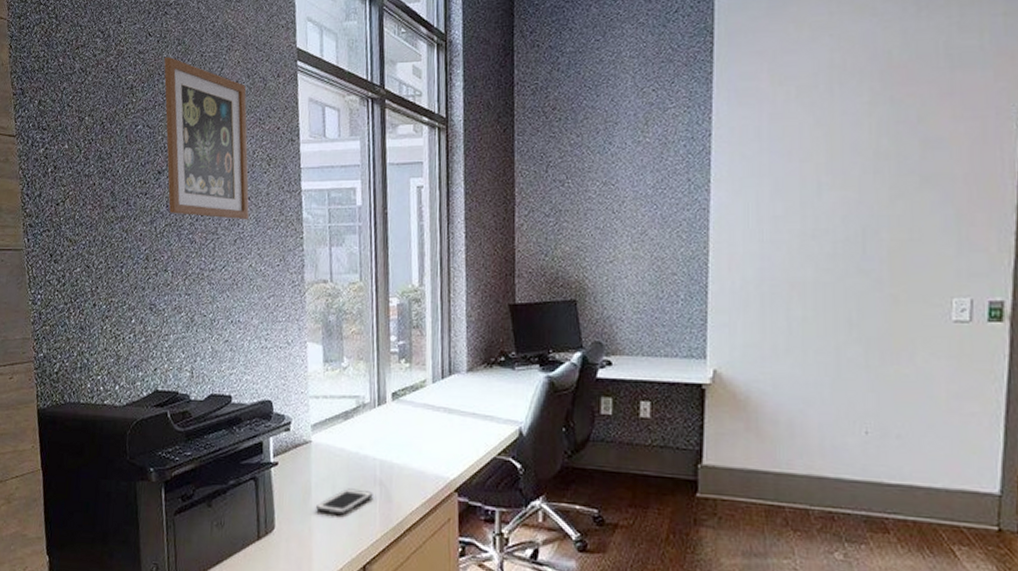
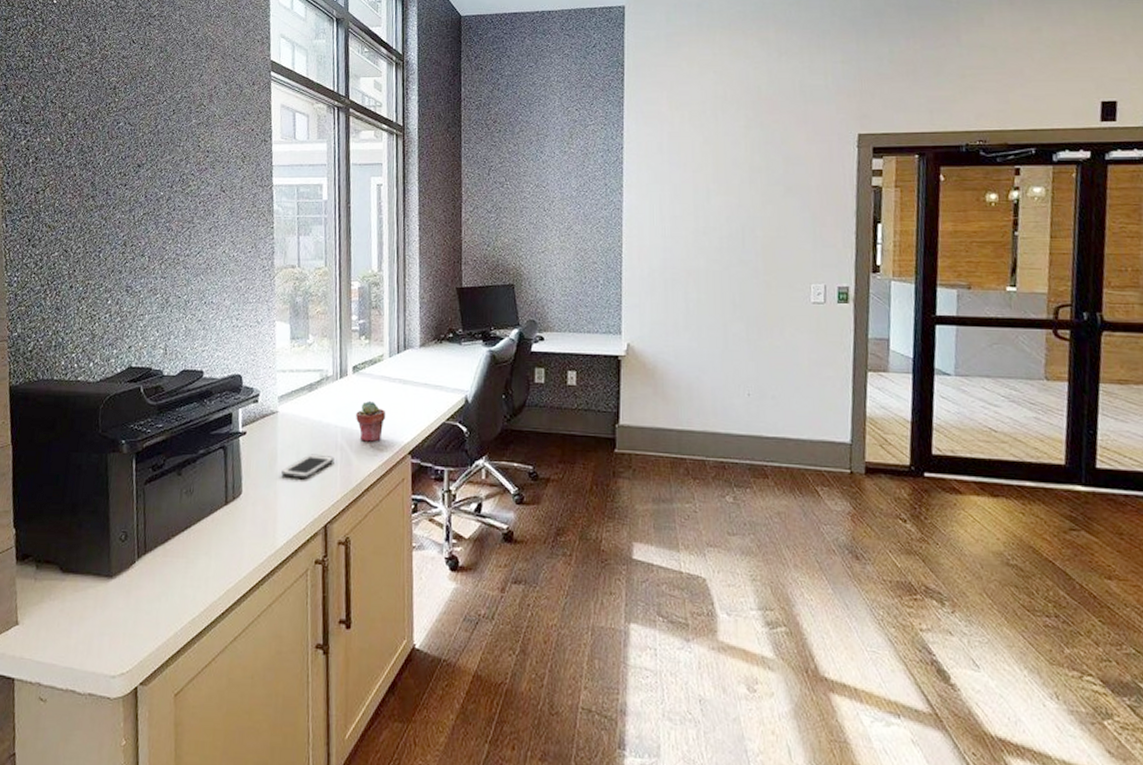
picture frame: present [163,56,249,219] -> none [146,62,224,210]
potted succulent: none [395,431,430,477] -> present [355,400,386,442]

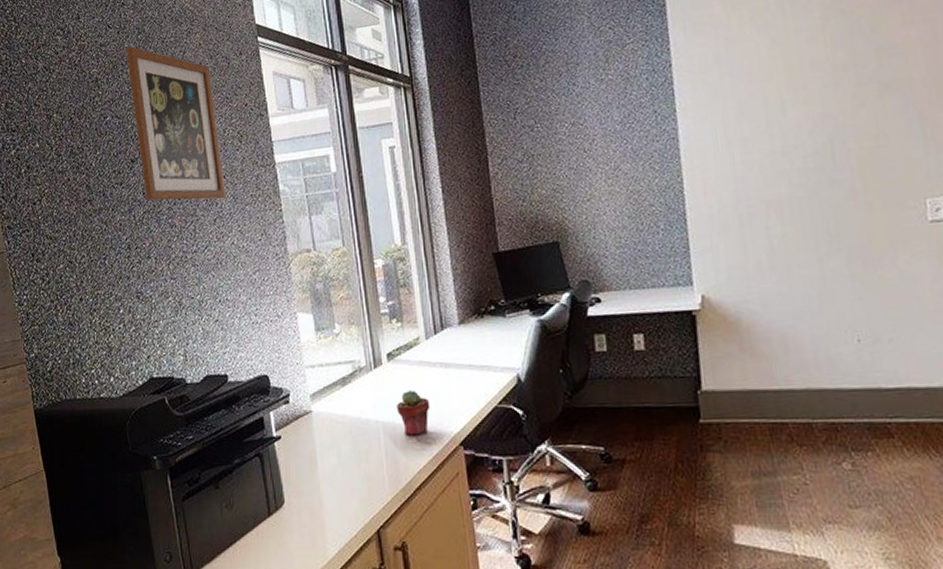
picture frame: none [146,62,224,210] -> present [125,46,226,201]
cell phone: present [281,454,335,478] -> none [324,454,379,482]

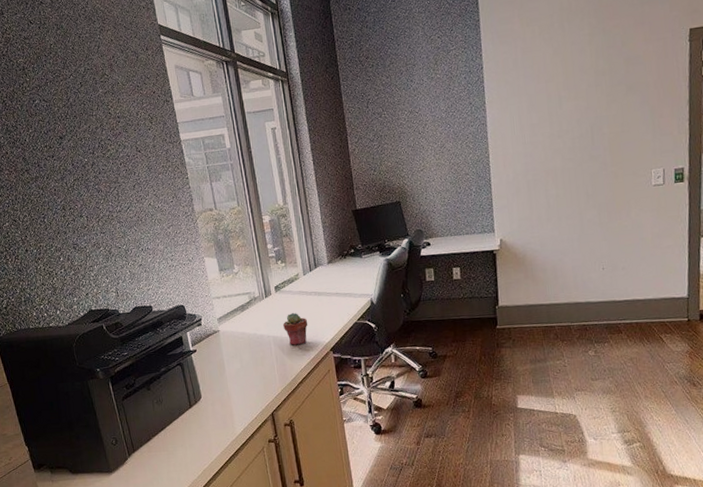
picture frame: present [125,46,226,201] -> none [47,40,142,171]

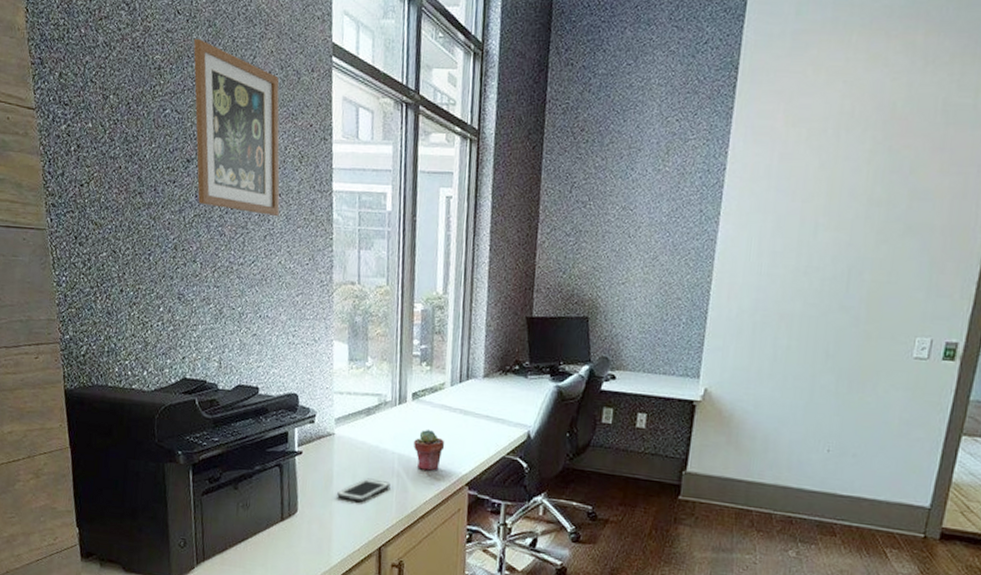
picture frame: none [47,40,142,171] -> present [193,38,280,216]
cell phone: none [230,360,272,381] -> present [337,478,391,502]

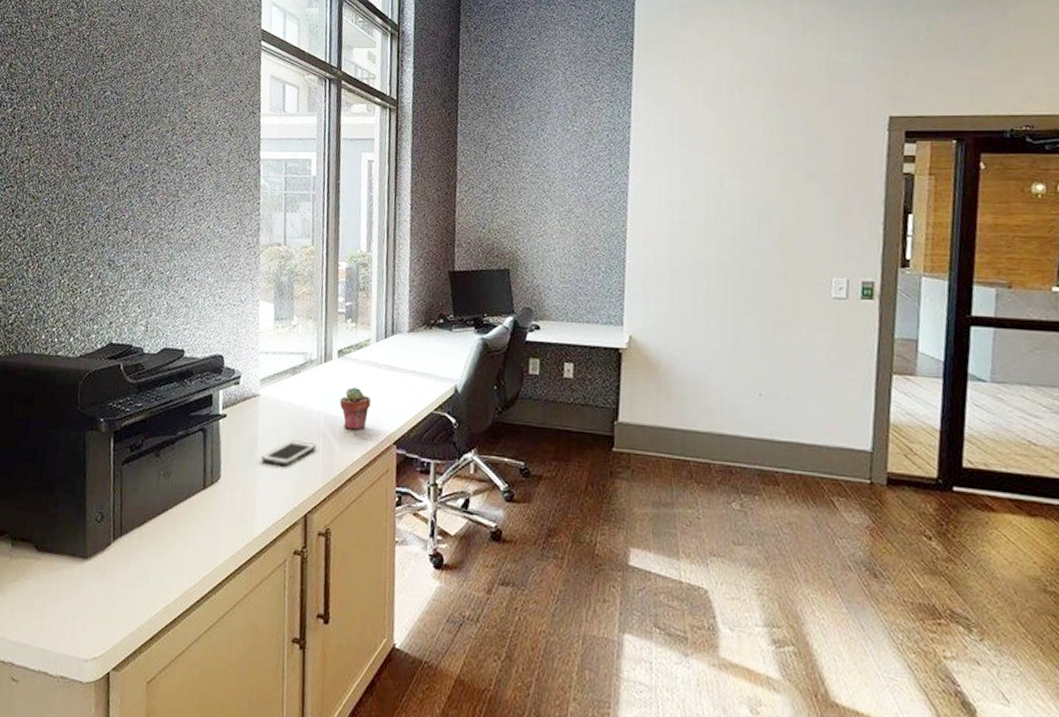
picture frame: present [193,38,280,216] -> none [132,29,212,184]

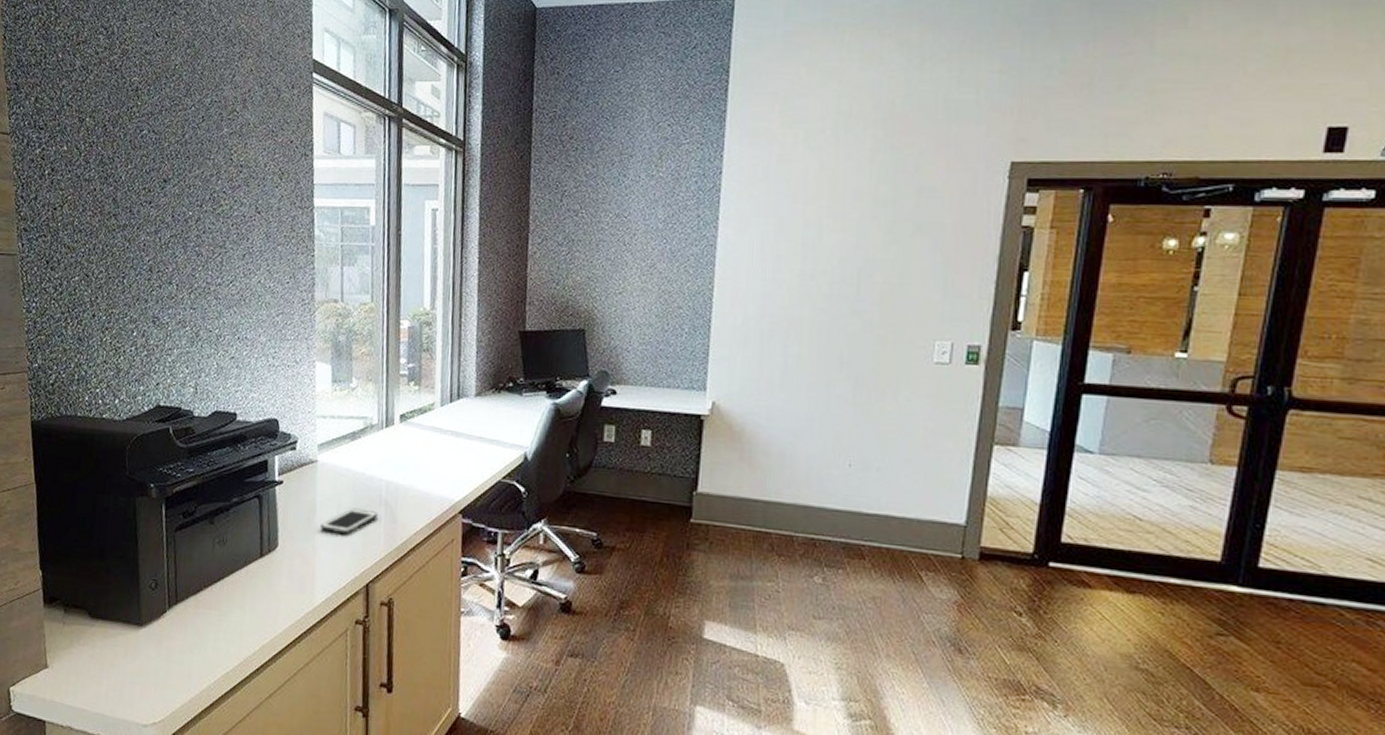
potted succulent: present [339,386,372,430] -> none [401,453,436,499]

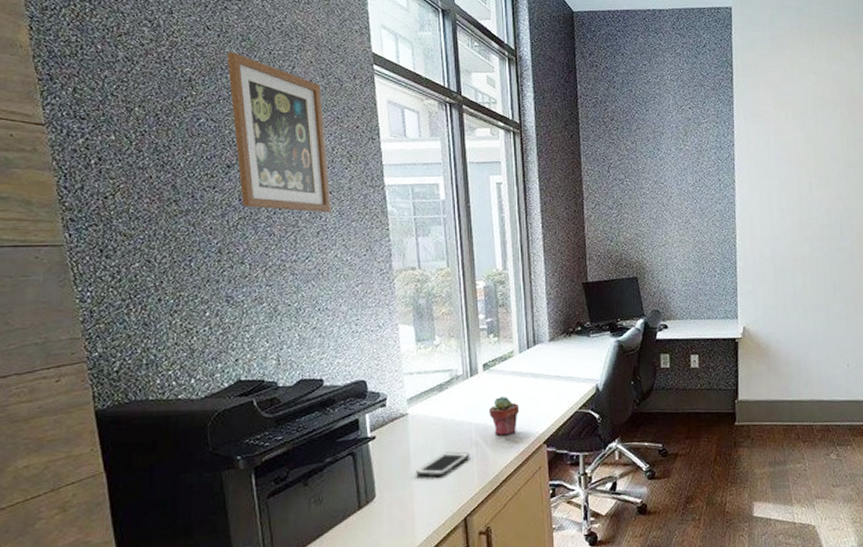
picture frame: none [171,59,260,234] -> present [226,51,331,212]
potted succulent: none [401,453,436,499] -> present [488,396,520,436]

